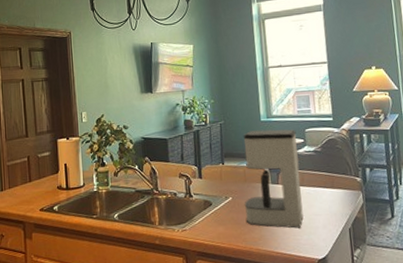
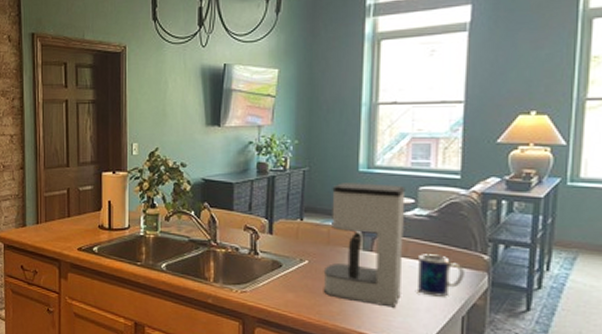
mug: none [312,181,346,215] -> present [416,254,464,297]

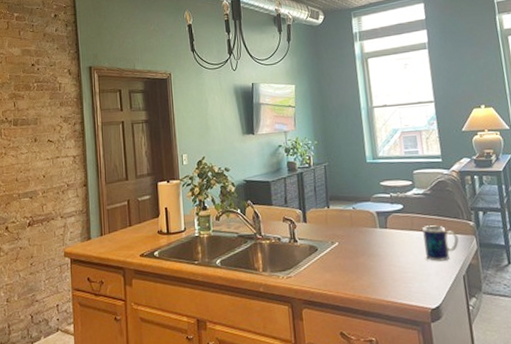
coffee maker: present [323,183,406,308] -> none [348,171,415,276]

